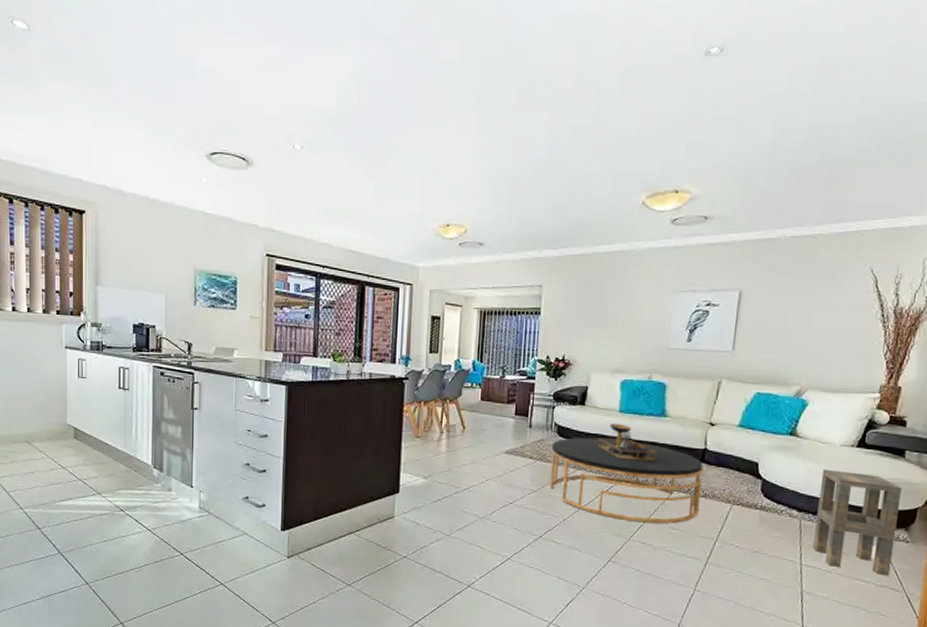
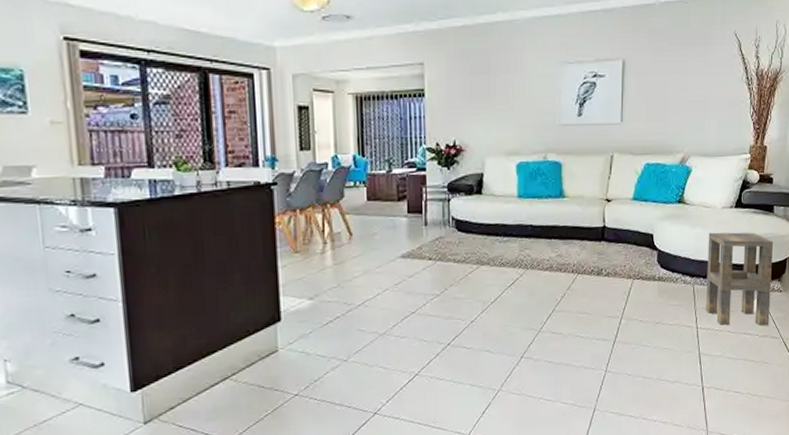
coffee table: present [549,423,704,524] -> none [450,209,604,312]

